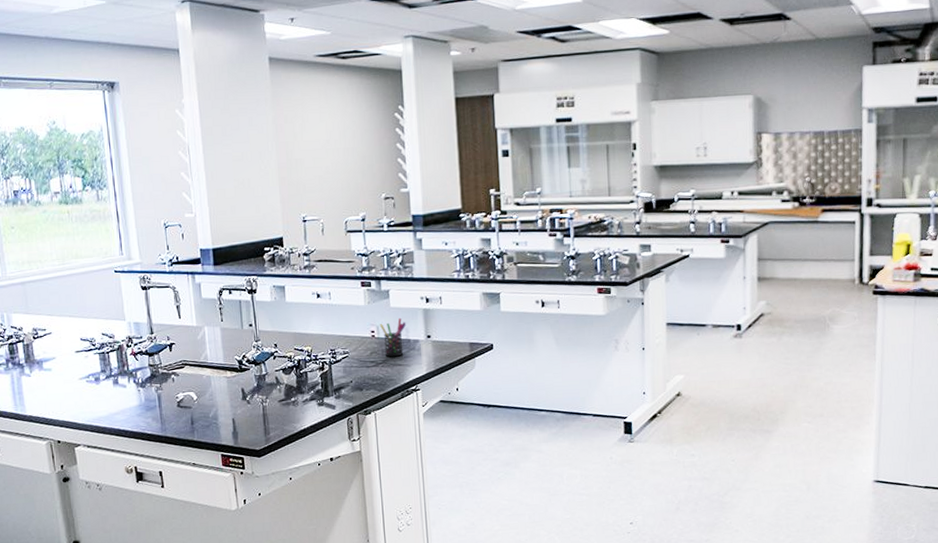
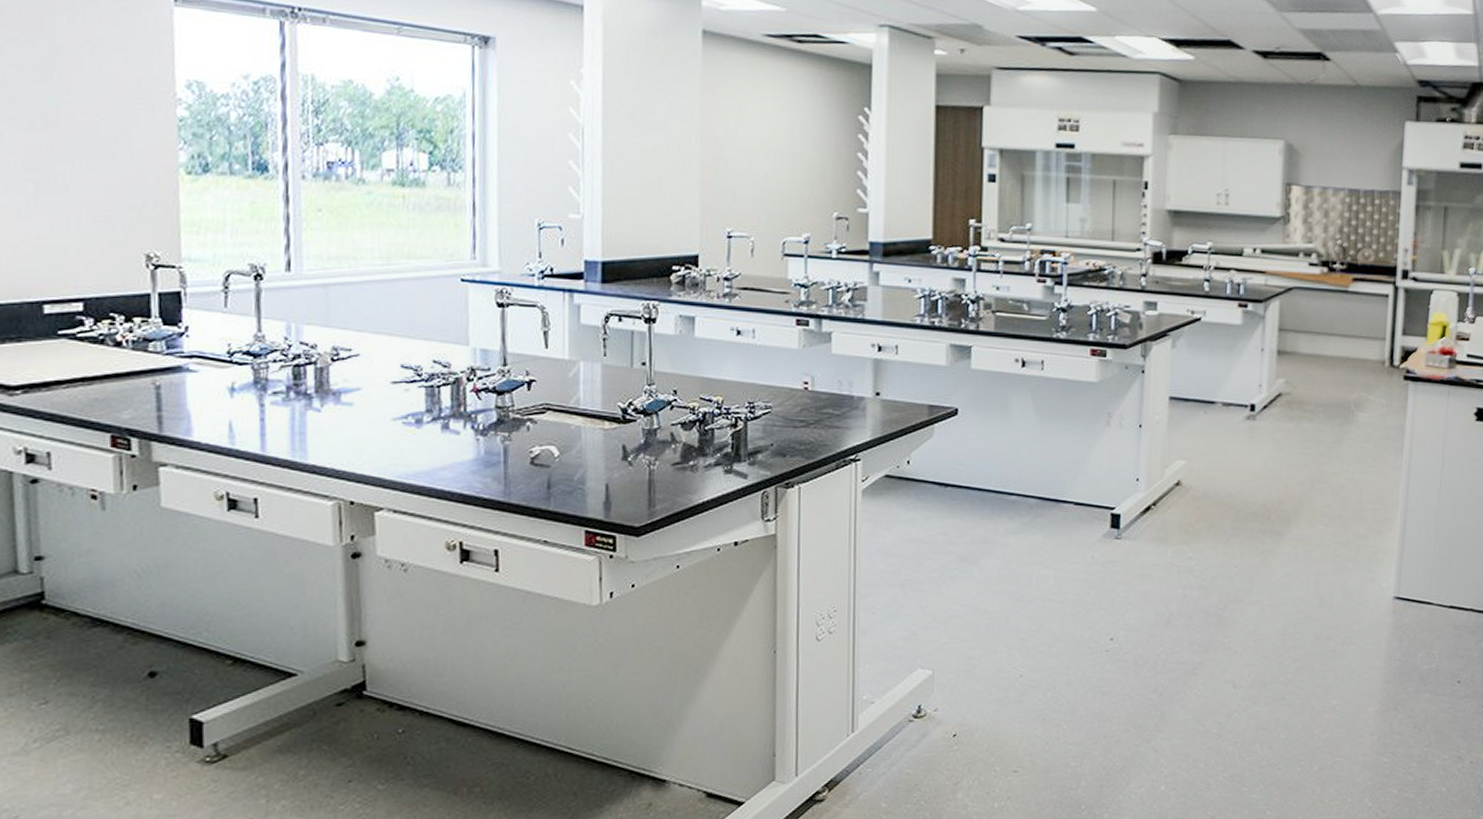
pen holder: present [380,317,406,357] -> none [816,367,850,416]

